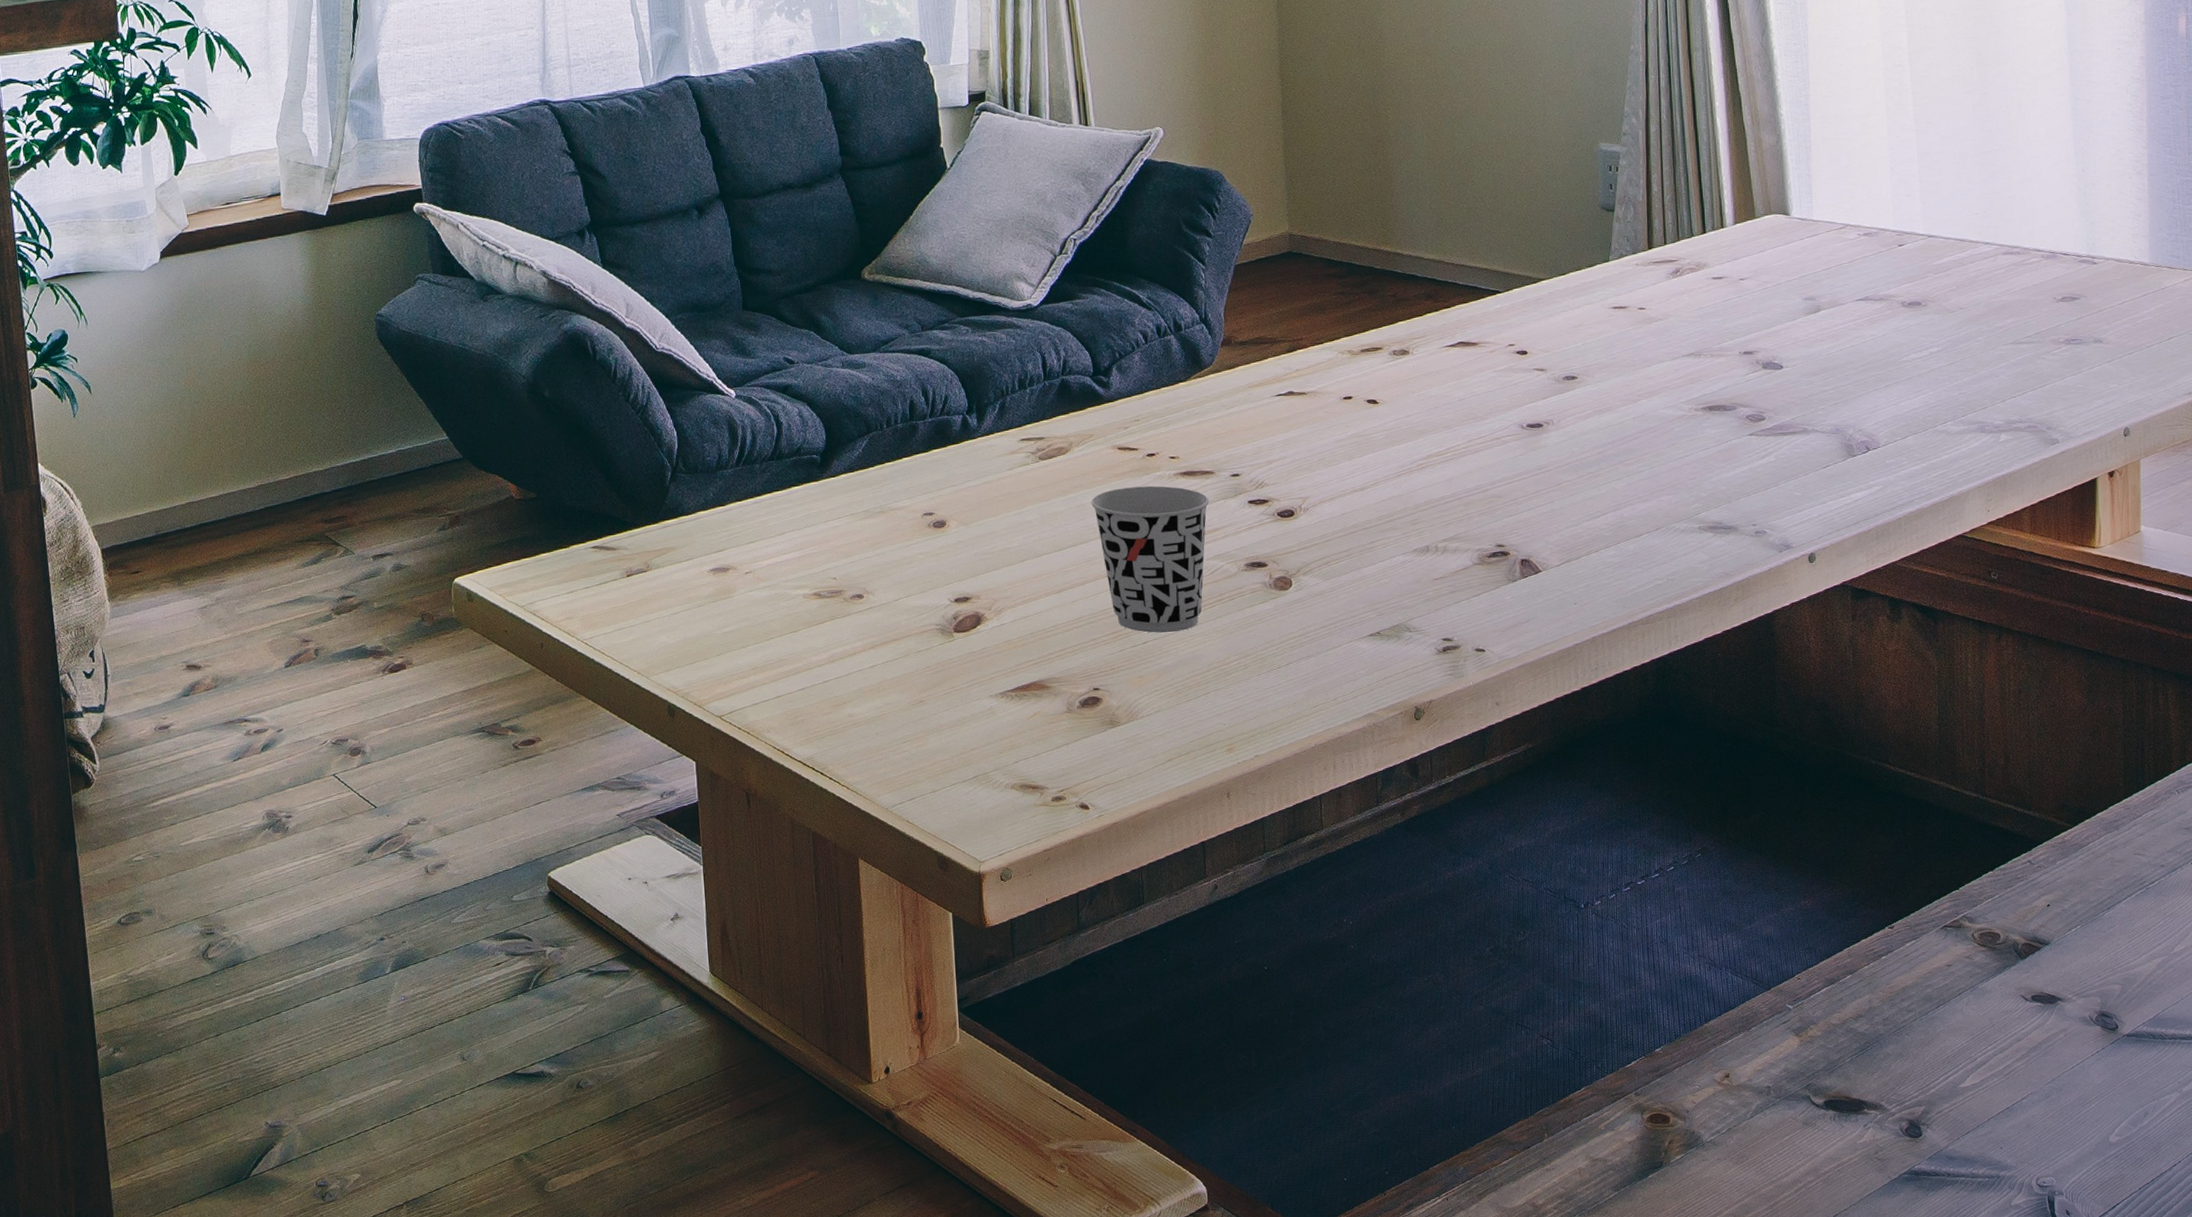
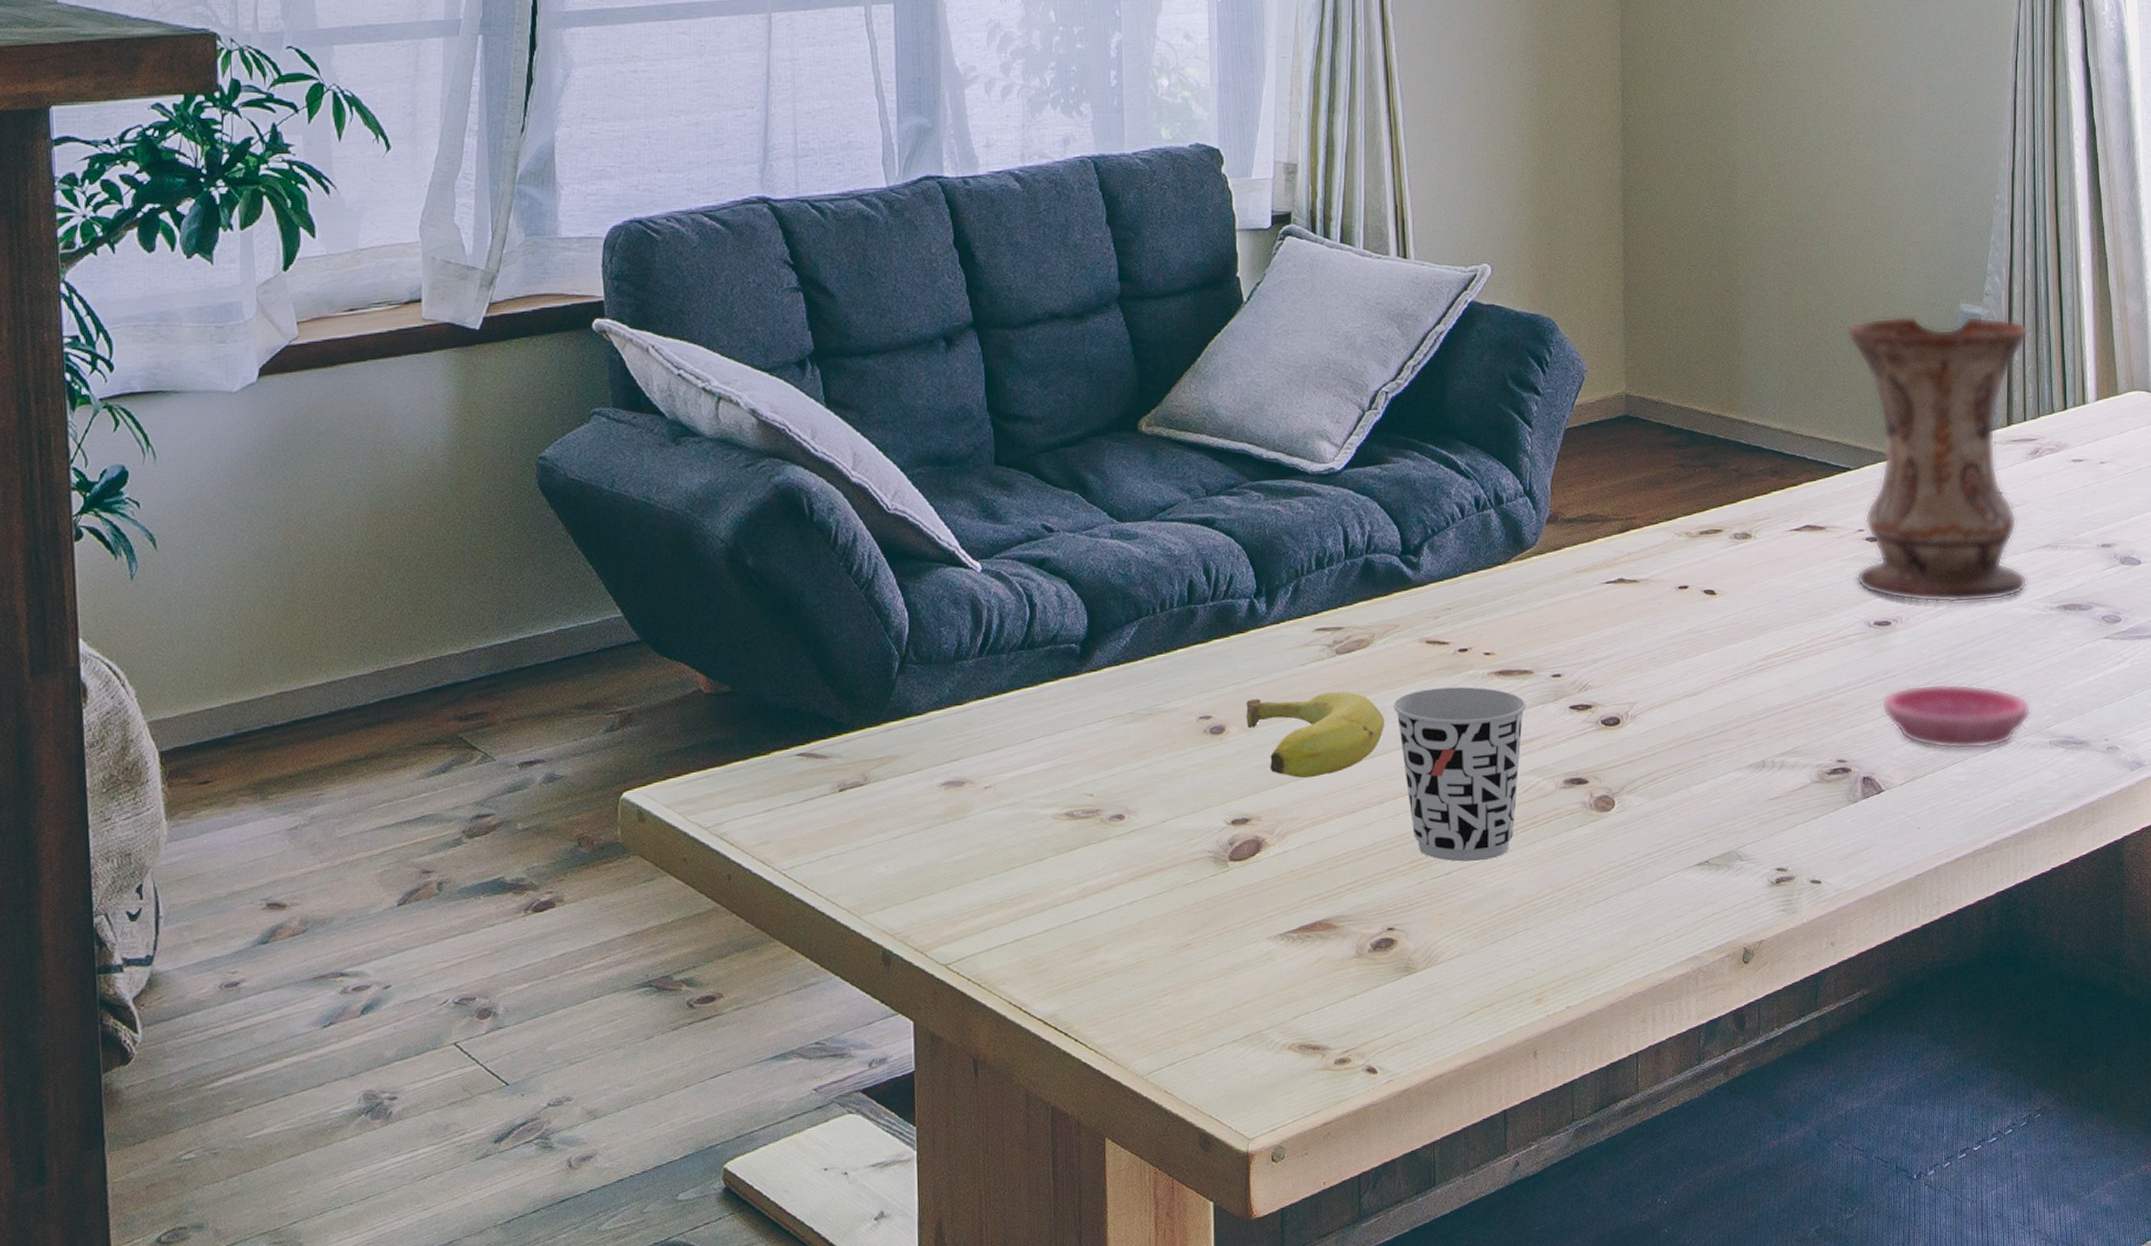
fruit: none [963,491,1084,564] -> present [1246,691,1384,779]
vase: none [1491,153,1673,407] -> present [1846,315,2030,604]
saucer: none [1536,477,1679,535] -> present [1881,683,2030,750]

